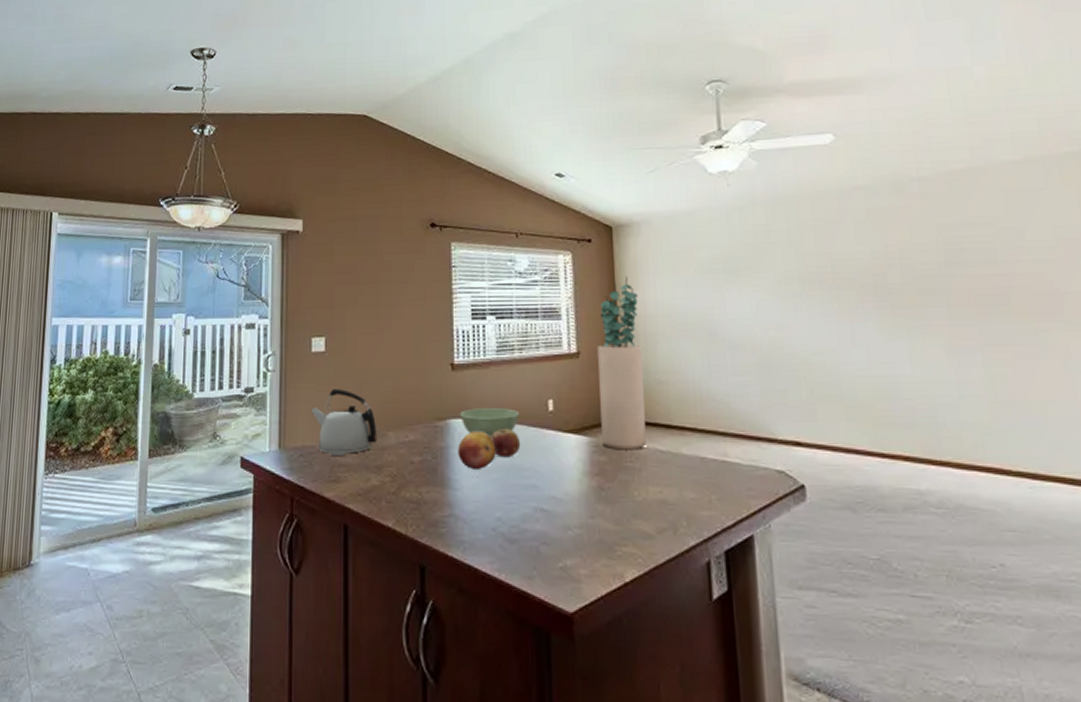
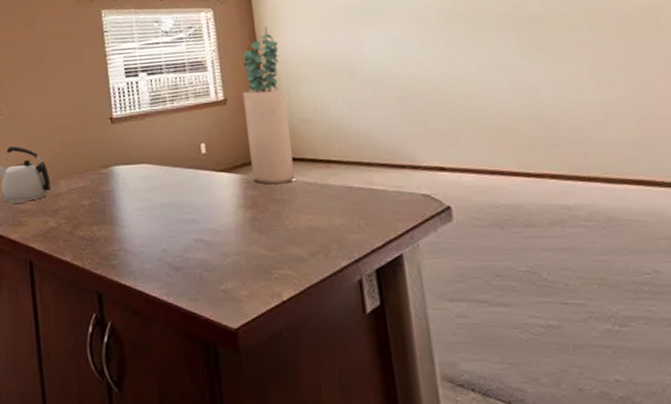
fruit: present [457,431,496,469] -> none [122,175,157,208]
bowl: present [460,408,520,439] -> none [122,153,176,181]
fruit: present [490,429,520,458] -> none [150,172,178,197]

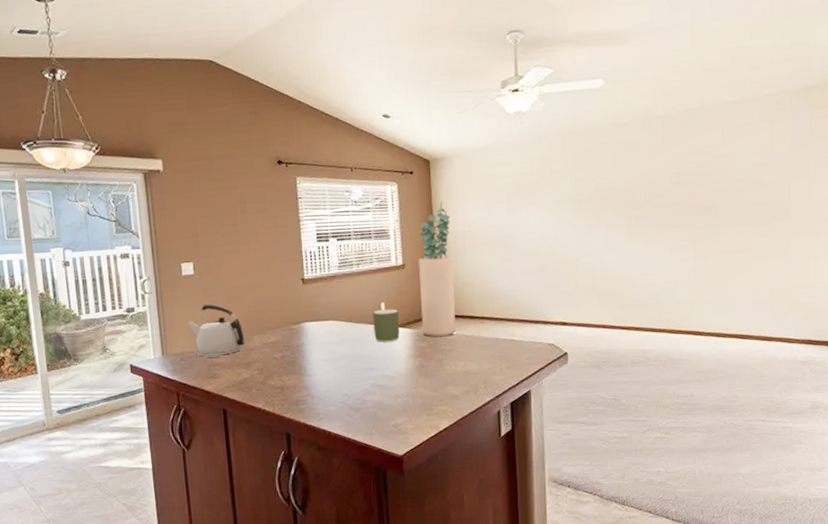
mug: none [191,150,225,190] -> present [373,309,400,342]

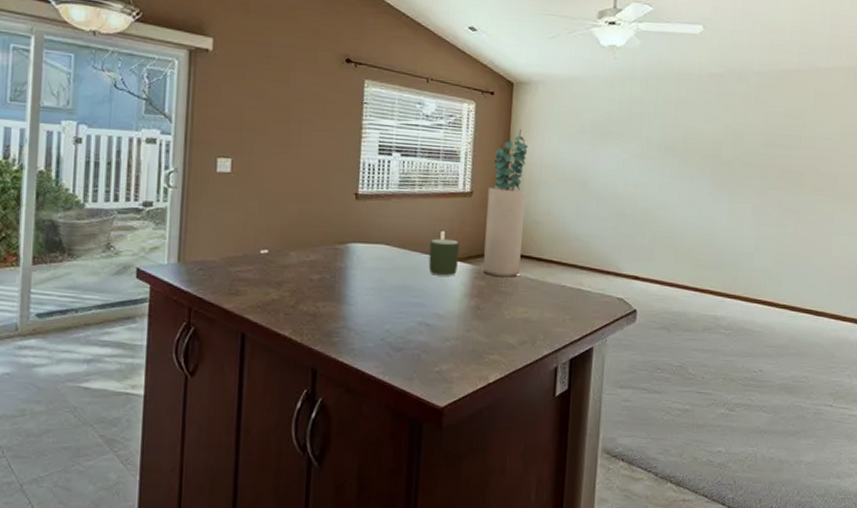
kettle: present [186,304,245,359] -> none [213,208,280,272]

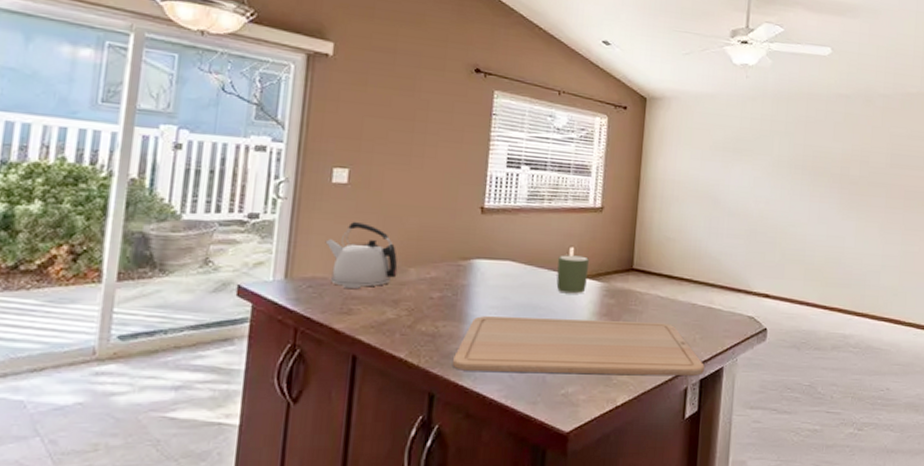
kettle: none [213,208,280,272] -> present [325,221,398,290]
chopping board: none [332,297,574,355] -> present [452,316,704,376]
vase: present [483,128,528,278] -> none [612,144,661,296]

